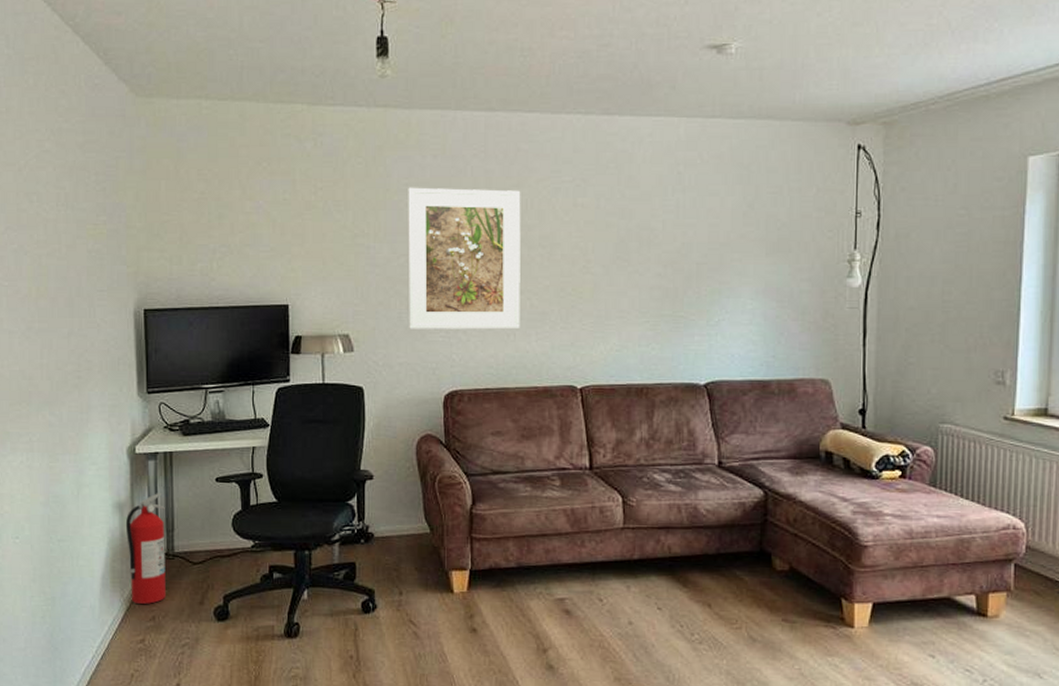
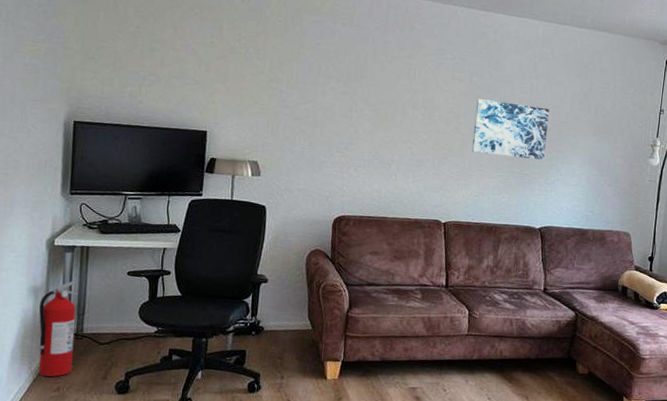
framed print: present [408,187,521,330] -> none [309,46,412,171]
wall art: none [606,227,704,296] -> present [471,99,550,160]

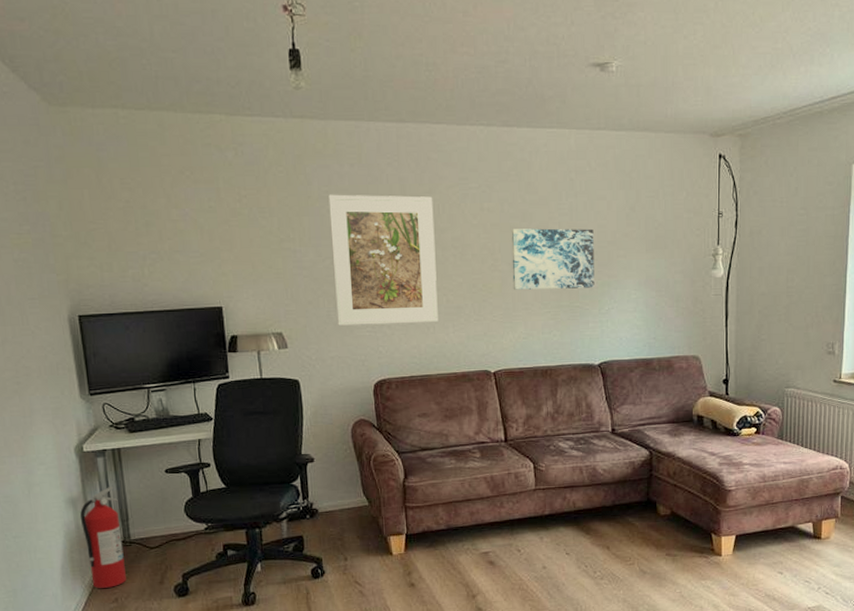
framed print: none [309,46,412,171] -> present [328,194,438,326]

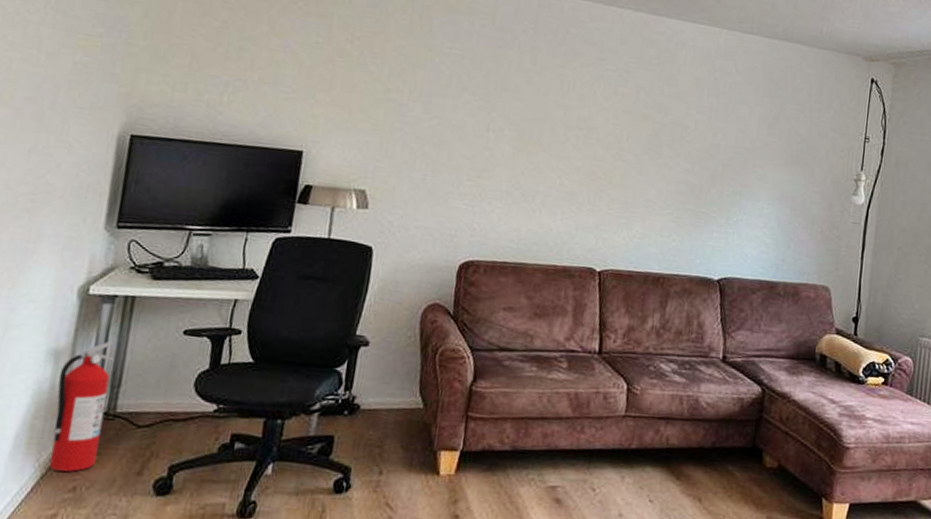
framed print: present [328,194,438,326] -> none [431,51,565,206]
wall art: present [511,228,595,290] -> none [635,119,732,195]

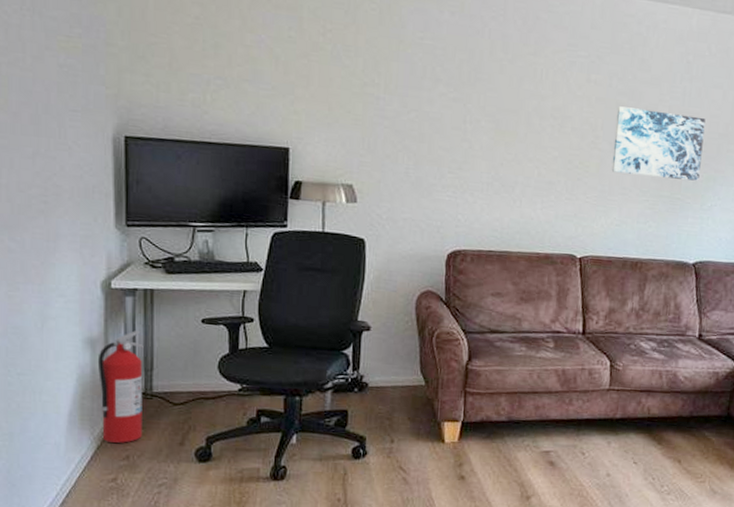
wall art: none [635,119,732,195] -> present [611,106,706,181]

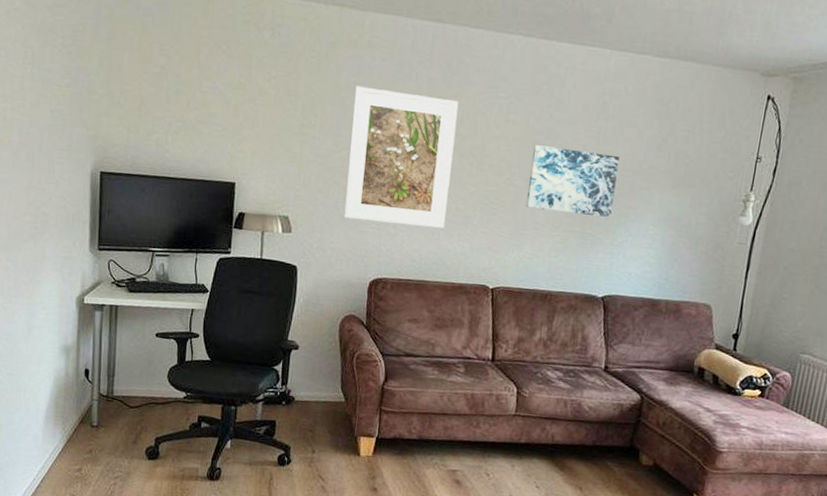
fire extinguisher: present [97,331,144,443] -> none [70,341,108,439]
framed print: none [415,41,537,196] -> present [344,85,459,229]

